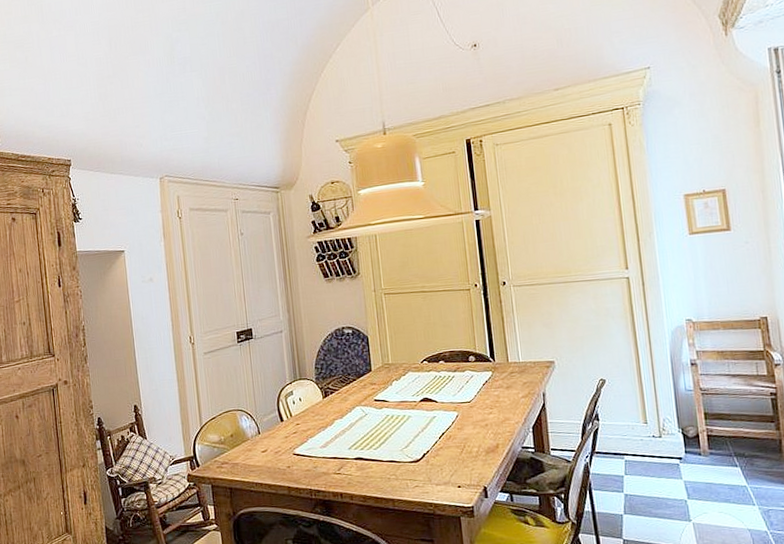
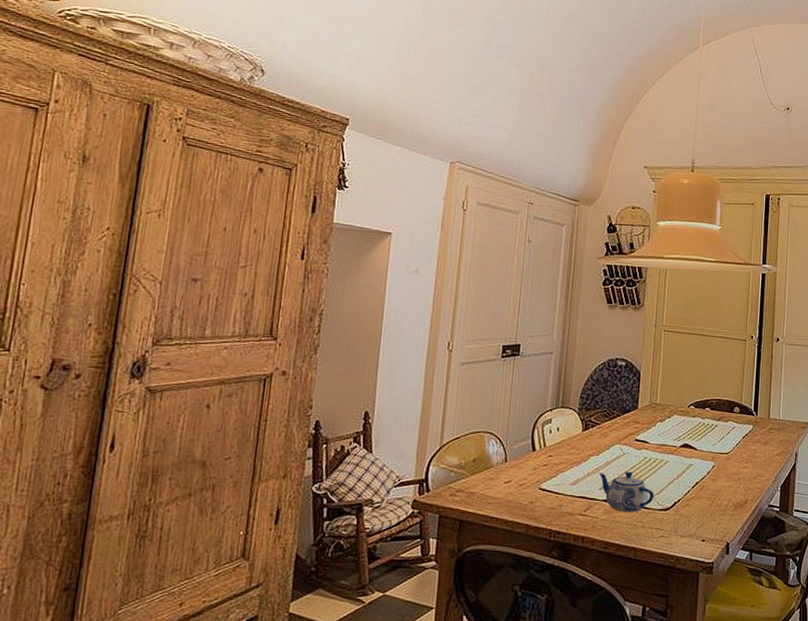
teapot: none [345,430,403,468] -> present [598,471,655,512]

